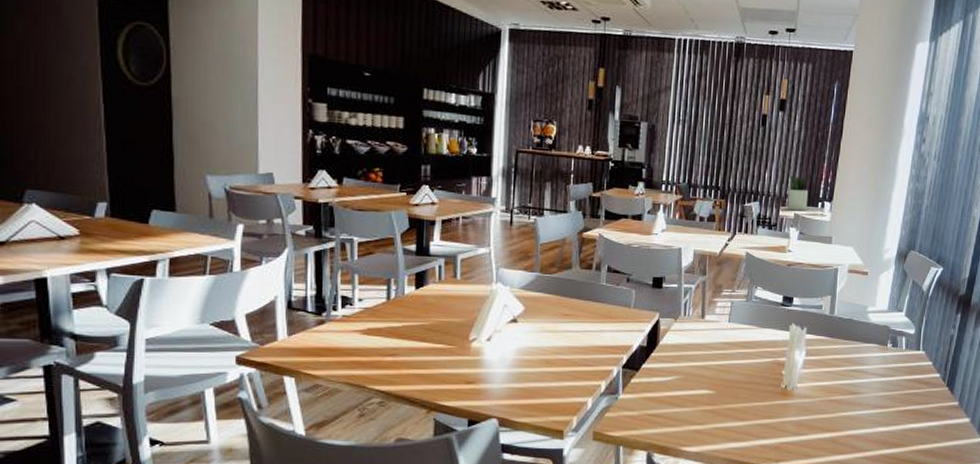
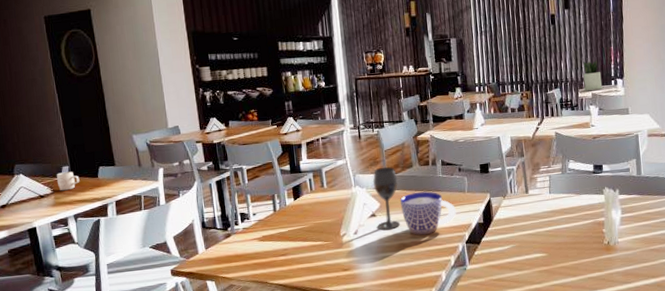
mug: none [88,210,121,235] -> present [57,171,80,191]
wine glass: none [518,263,551,341] -> present [372,167,401,230]
cup: none [550,300,616,352] -> present [400,191,456,236]

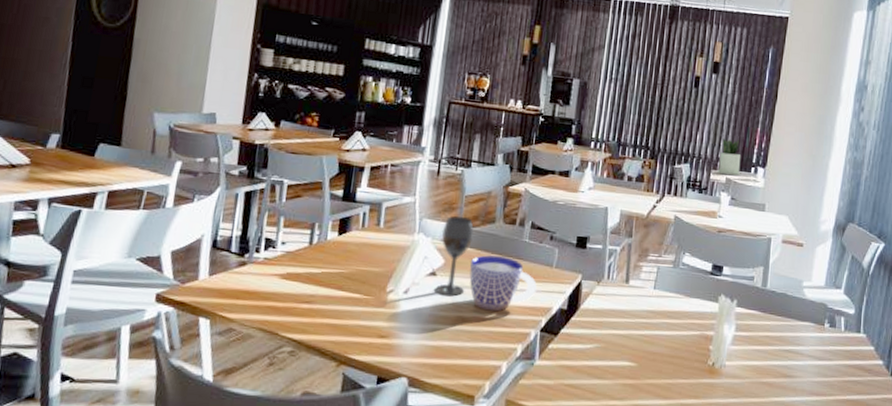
mug: present [57,171,80,191] -> none [38,140,70,165]

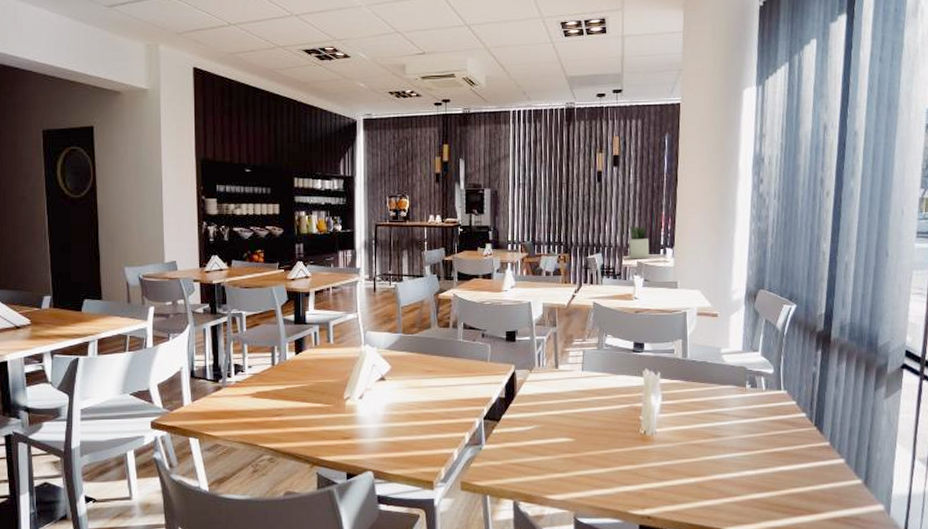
wine glass: present [436,215,474,297] -> none [385,325,413,397]
cup: present [469,255,537,312] -> none [414,357,475,406]

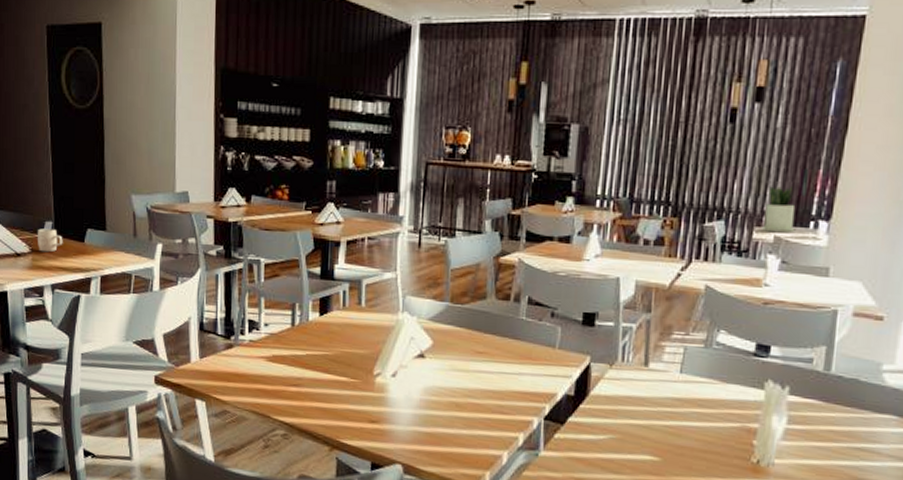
mug: none [37,302,61,323] -> present [38,228,63,253]

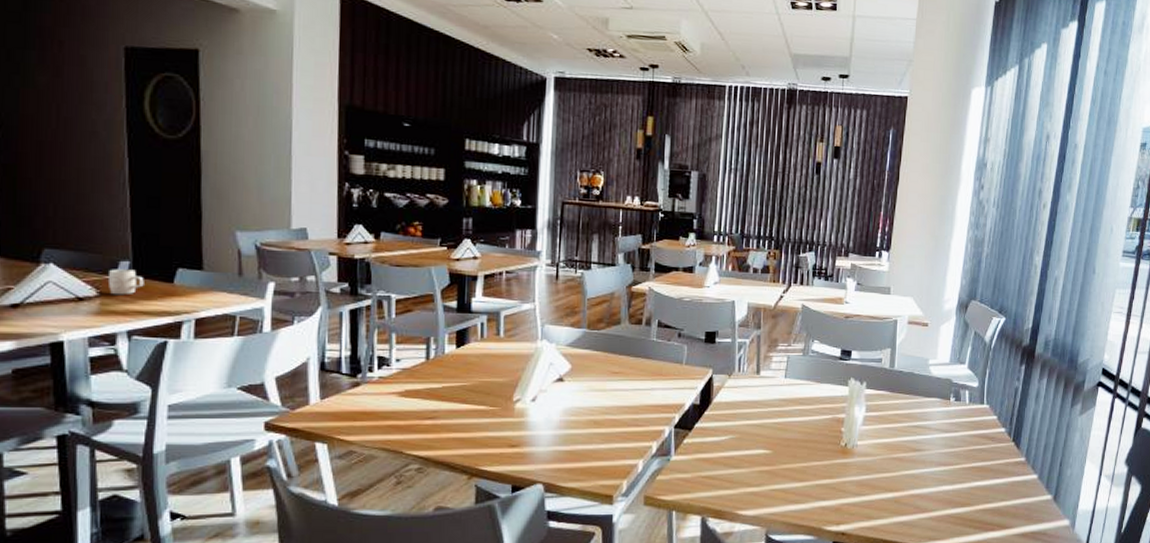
planter: present [760,186,796,233] -> none [841,224,866,261]

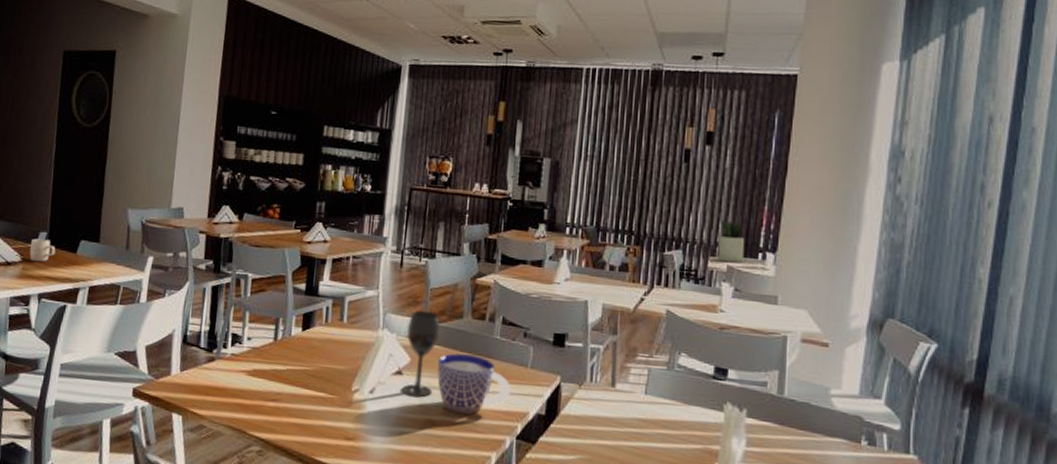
wine glass: none [565,319,599,401] -> present [402,310,440,398]
cup: none [598,357,668,412] -> present [437,353,511,415]
planter: none [841,224,866,261] -> present [715,220,746,263]

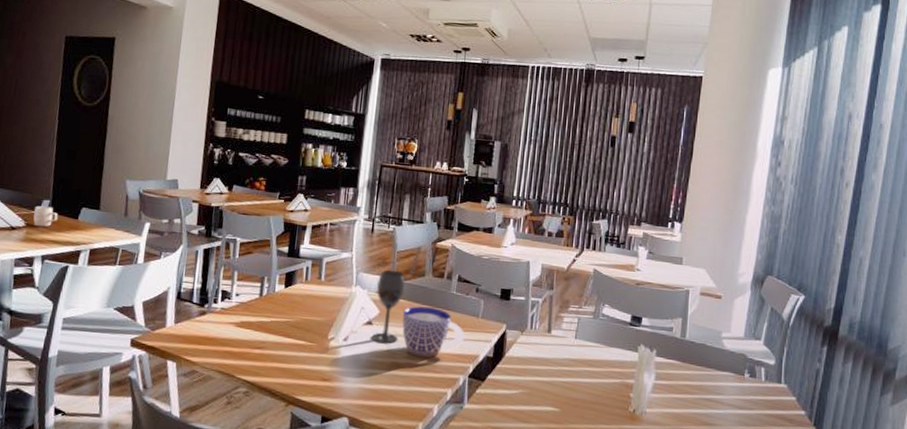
planter: present [715,220,746,263] -> none [633,195,658,231]

